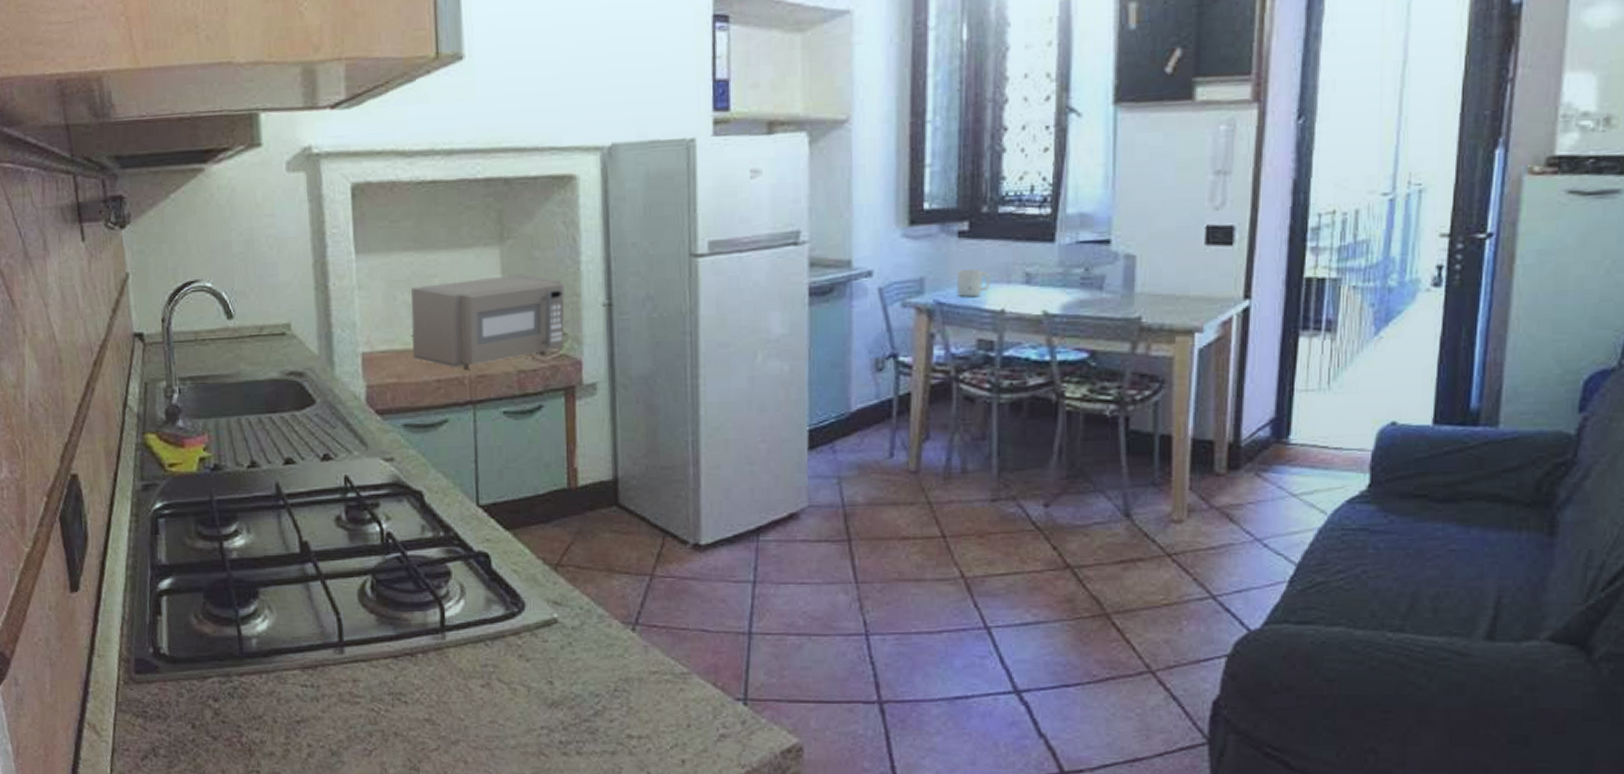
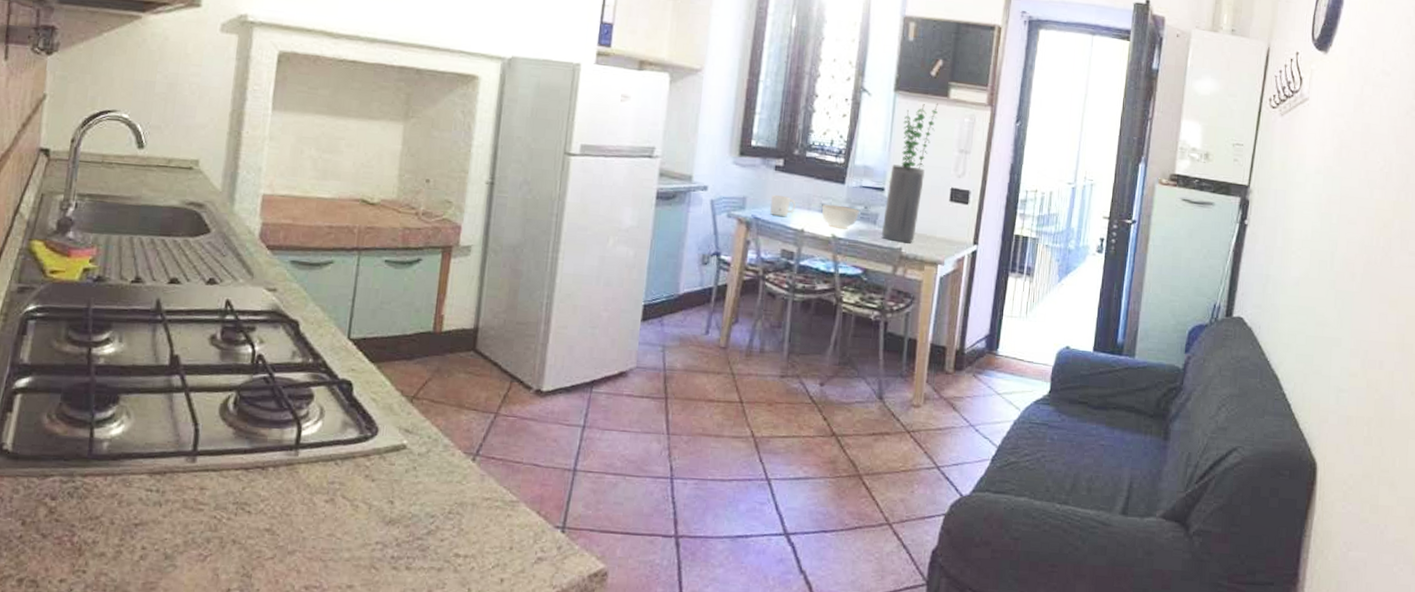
microwave: present [411,275,565,369] -> none [309,145,455,221]
bowl: none [1026,271,1078,303] -> present [821,204,859,229]
vase: none [1110,110,1179,310] -> present [881,103,938,244]

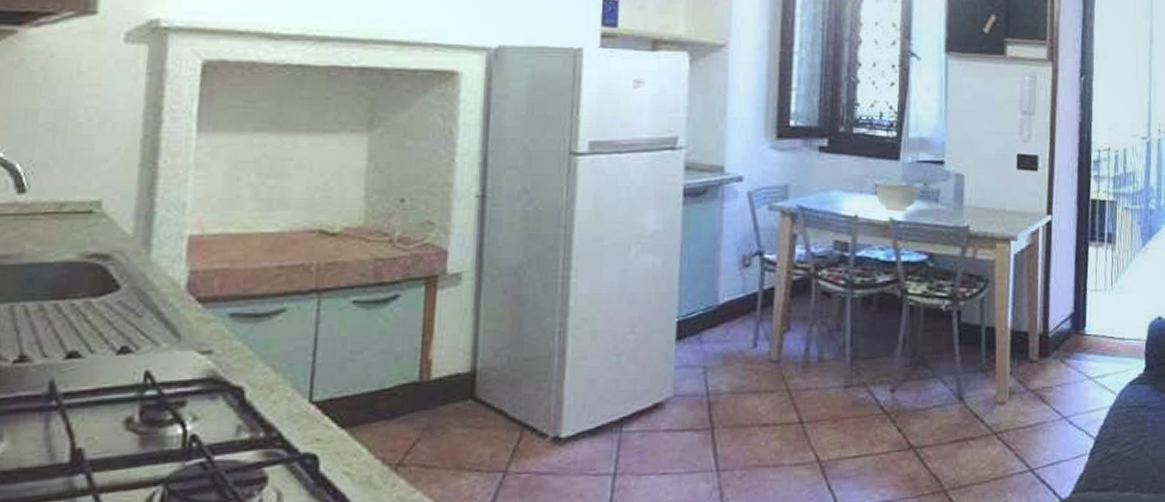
mug: present [770,195,796,217] -> none [818,180,846,204]
vase: present [881,103,938,244] -> none [944,62,995,220]

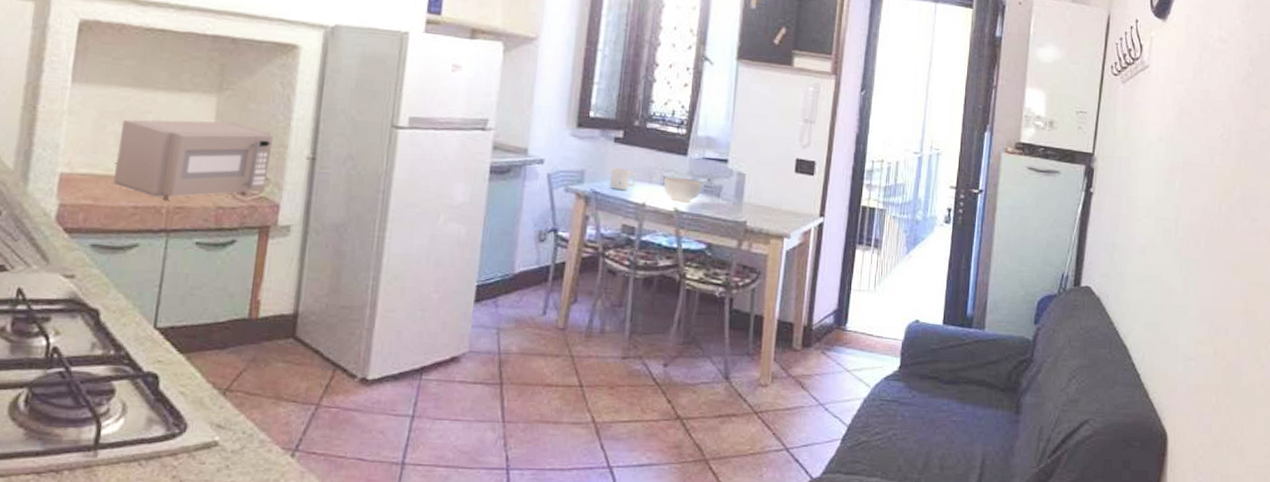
microwave: none [251,163,436,256] -> present [112,119,274,200]
mug: none [818,180,846,204] -> present [610,168,637,191]

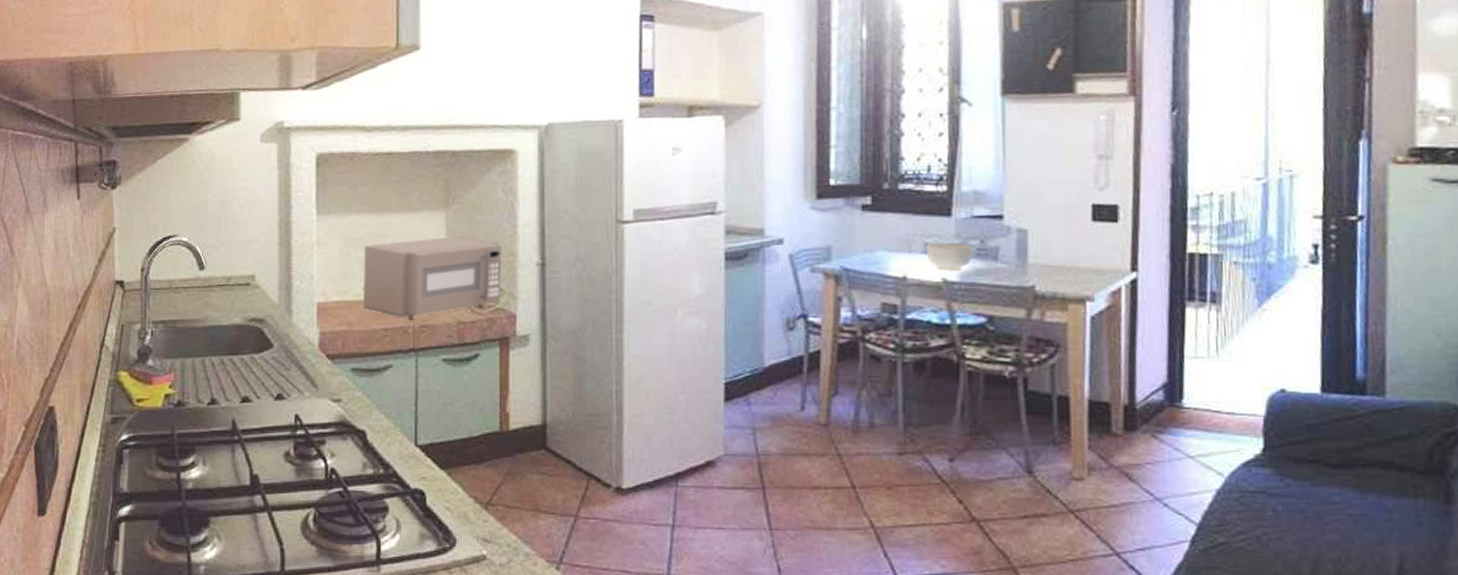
mug: present [610,168,637,191] -> none [862,240,893,265]

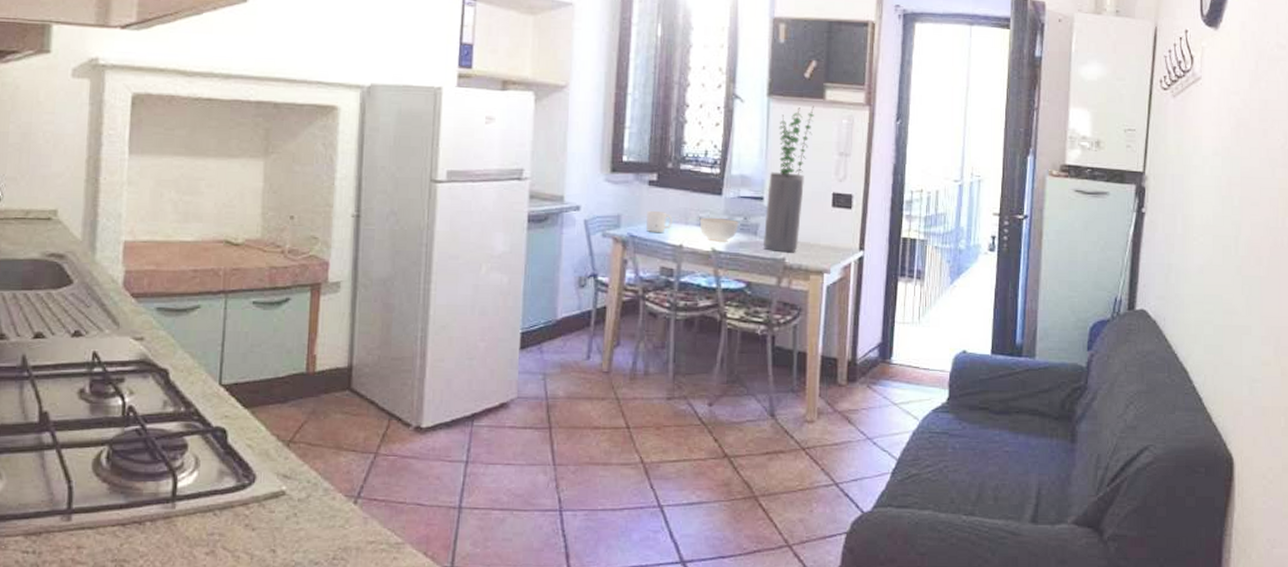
microwave: present [362,236,502,320] -> none [172,184,319,262]
mug: none [862,240,893,265] -> present [646,211,673,234]
vase: none [1005,102,1062,279] -> present [762,105,814,253]

